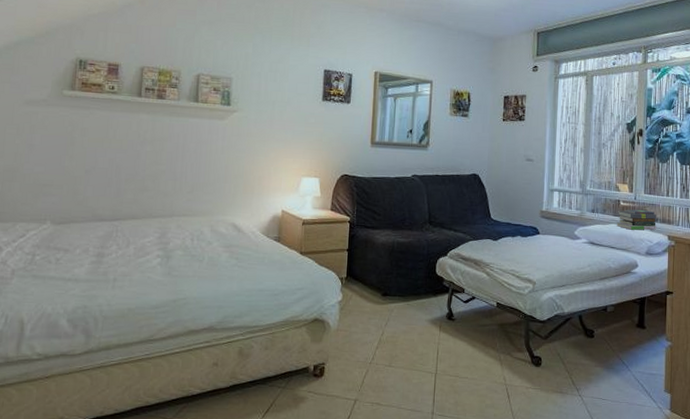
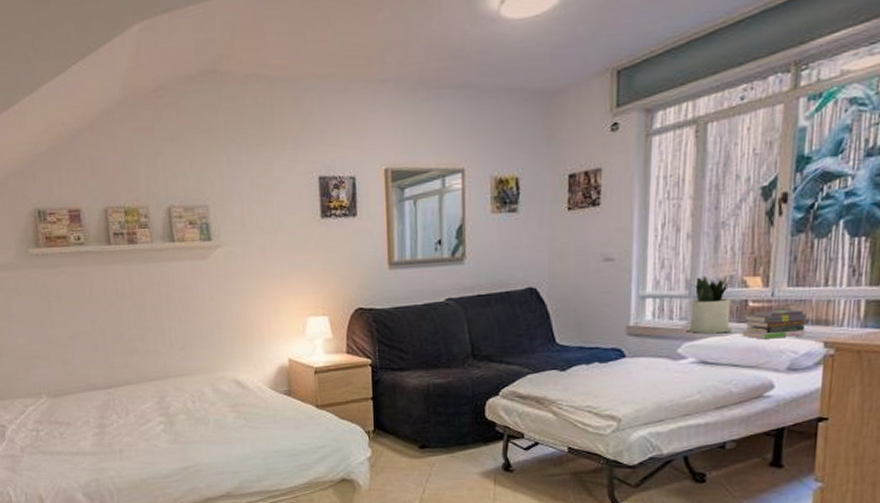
planter: none [579,180,611,223] -> present [685,275,734,335]

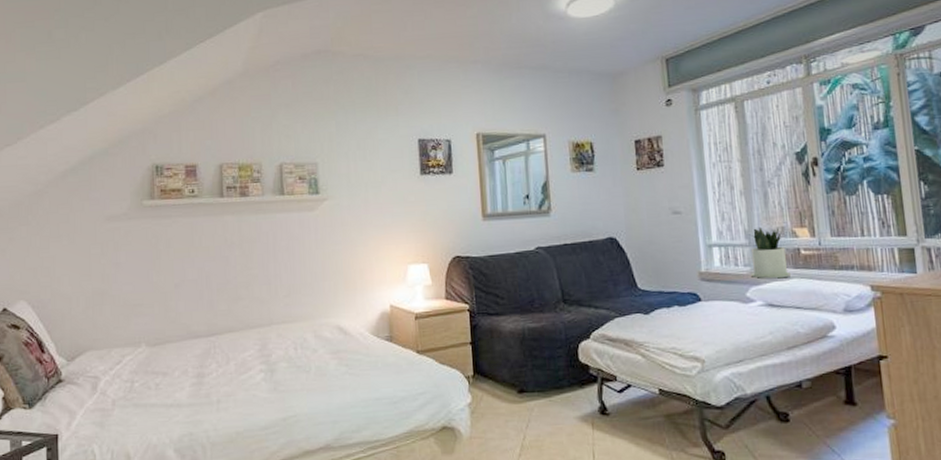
books: present [741,309,807,339] -> none [799,256,855,284]

